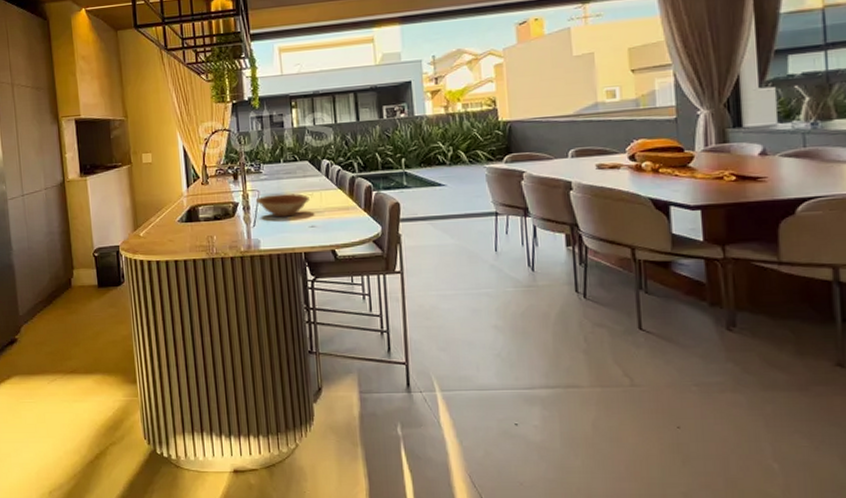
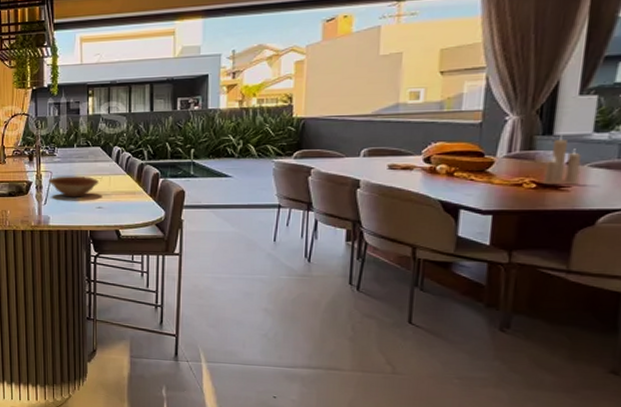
candle: none [740,127,774,177] -> present [541,135,581,185]

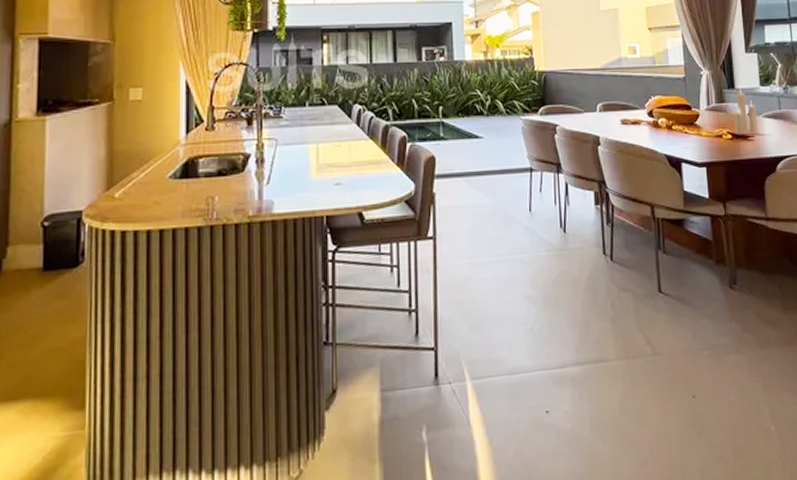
bowl: present [48,175,99,197] -> none [272,143,337,173]

